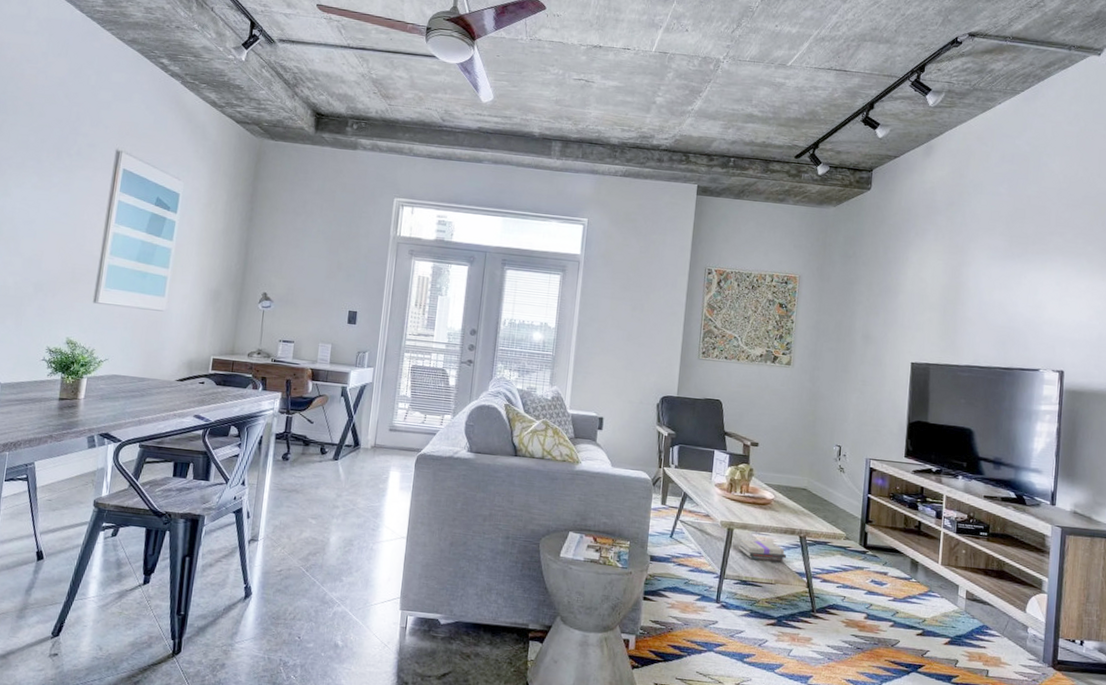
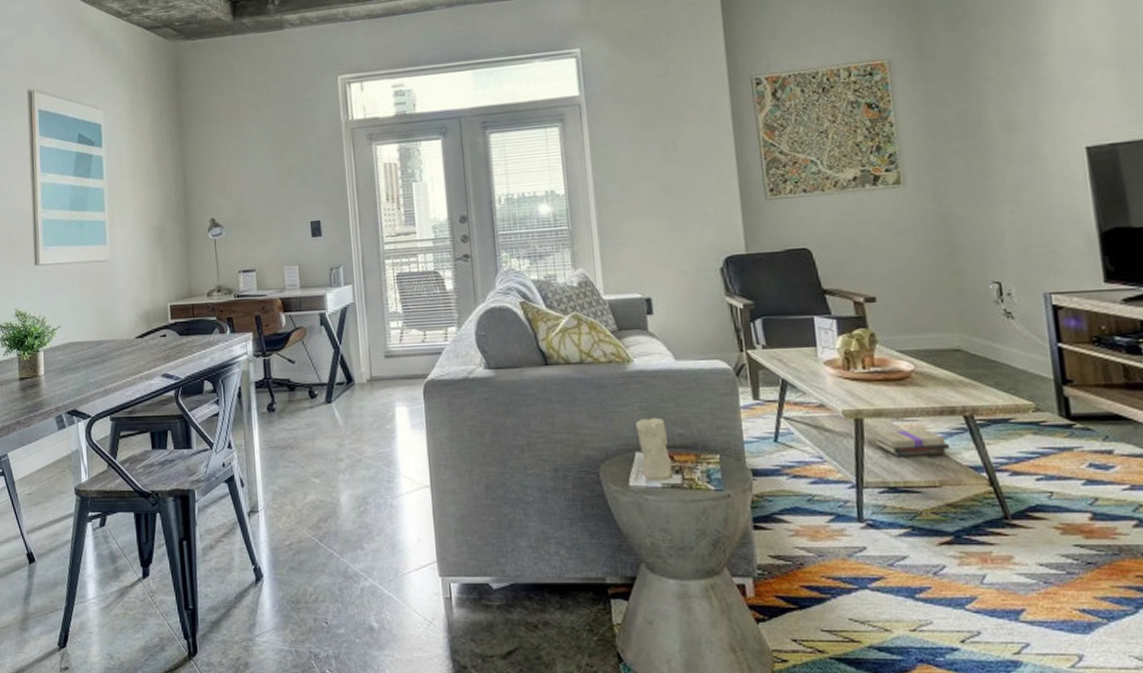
candle: none [571,507,596,556] -> present [636,417,672,482]

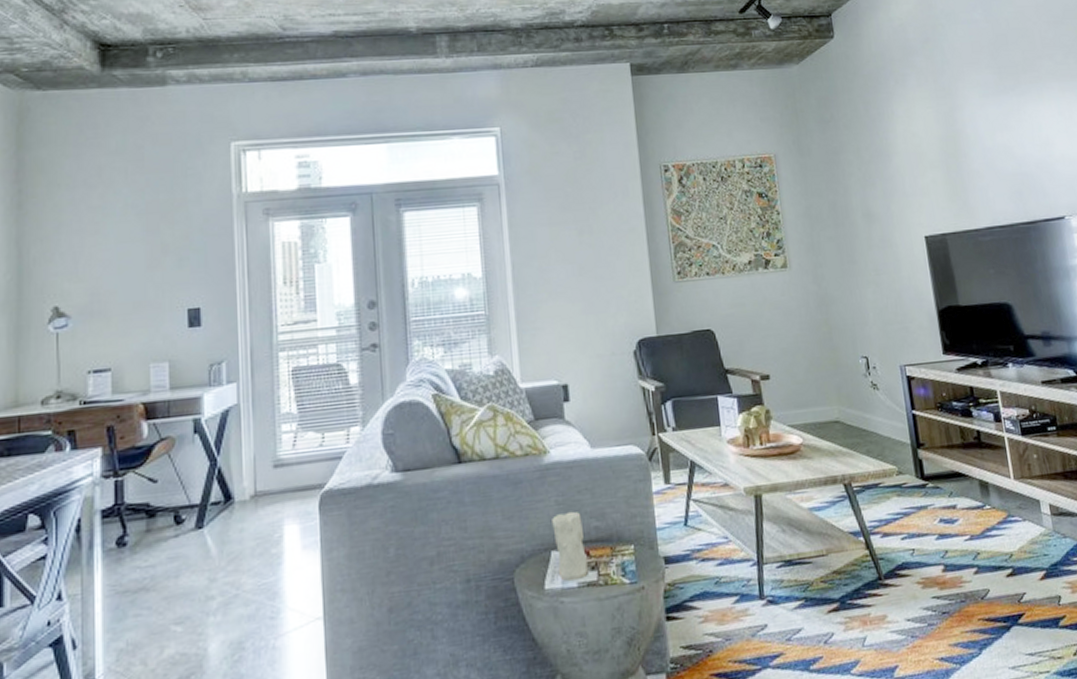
books: present [875,429,951,458] -> none [772,500,834,530]

